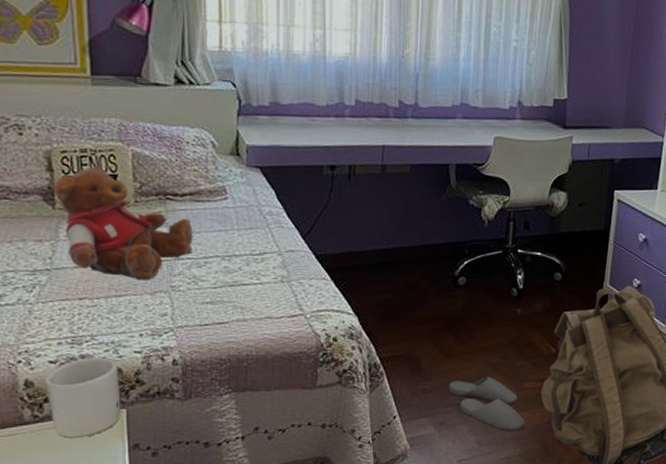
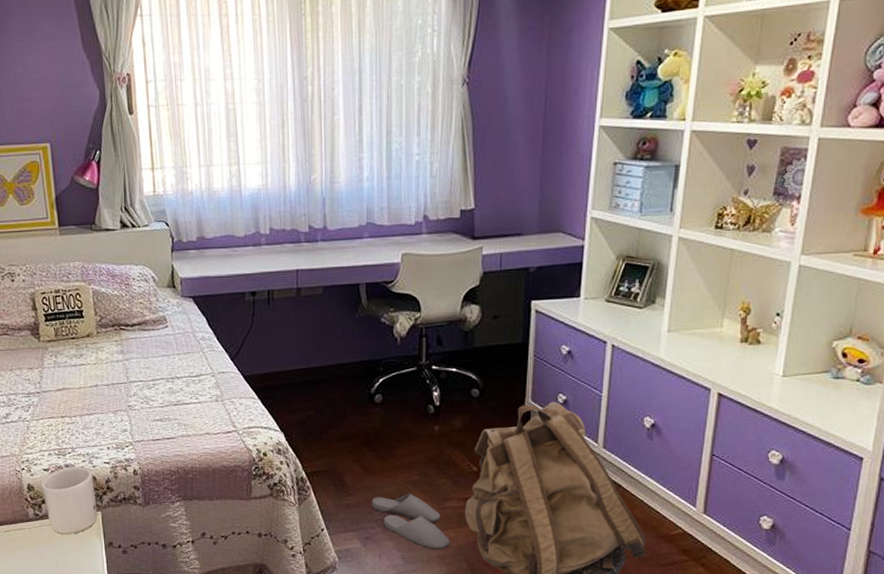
teddy bear: present [54,166,193,280] -> none [38,304,144,401]

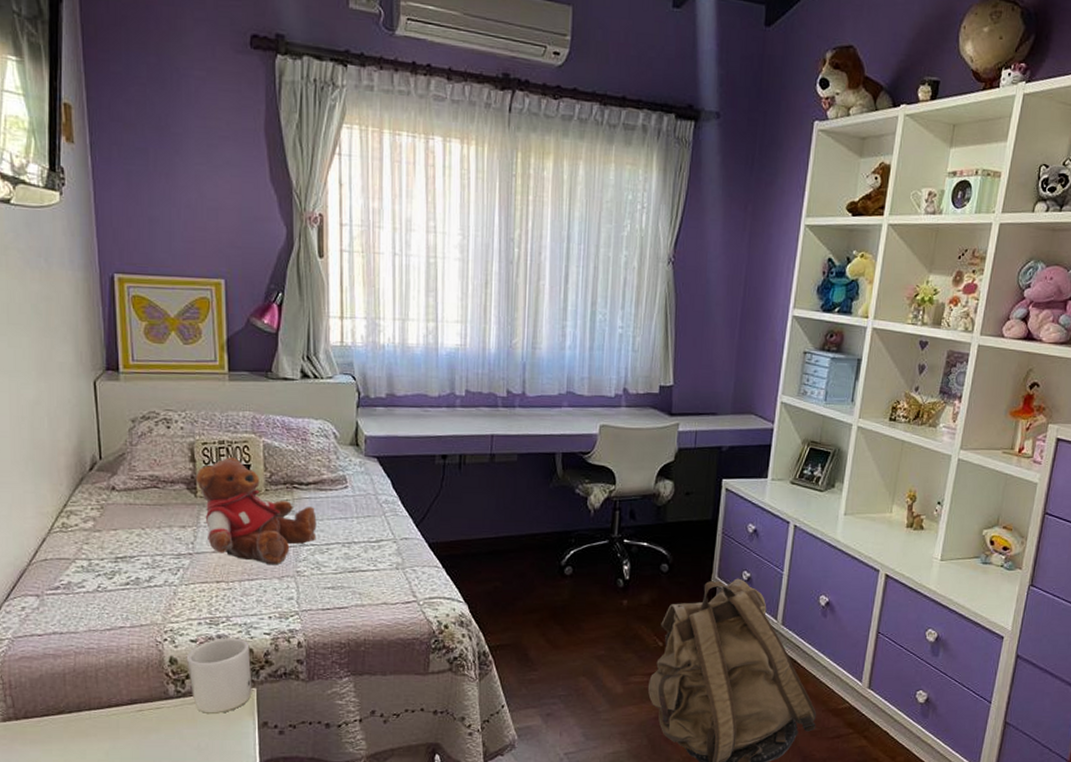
teddy bear: none [38,304,144,401] -> present [196,457,317,565]
slippers: present [371,494,450,550] -> none [555,669,632,726]

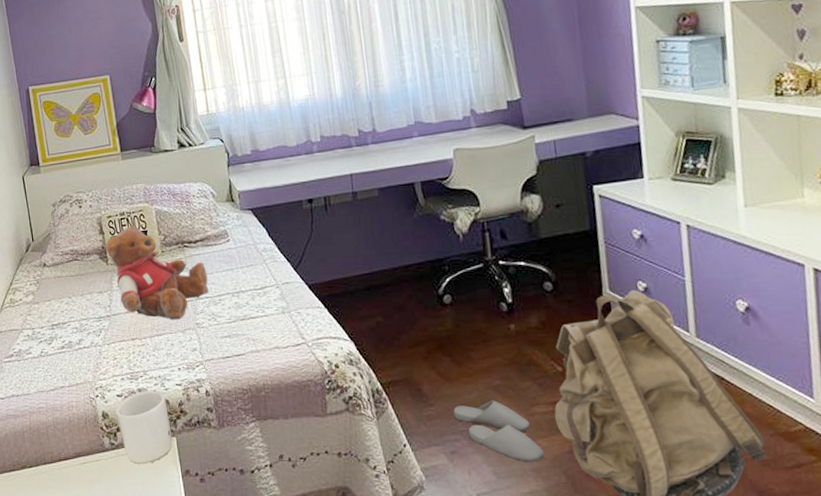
slippers: none [555,669,632,726] -> present [453,400,544,462]

